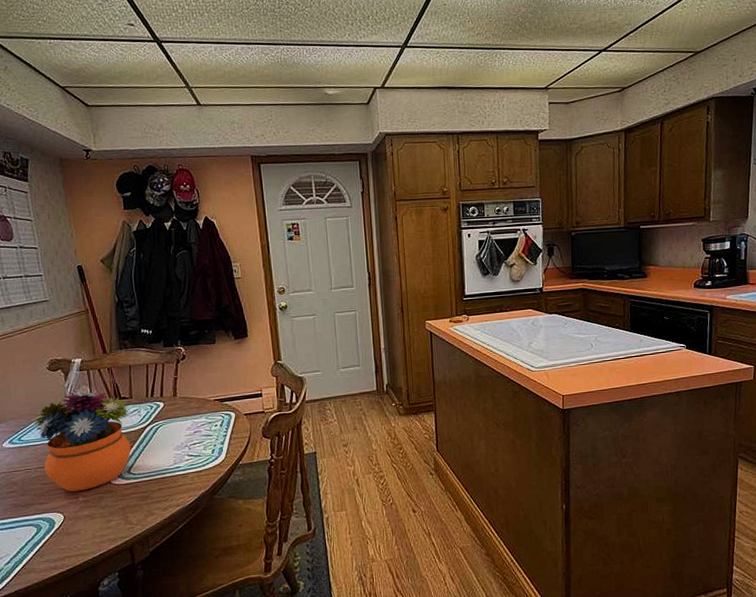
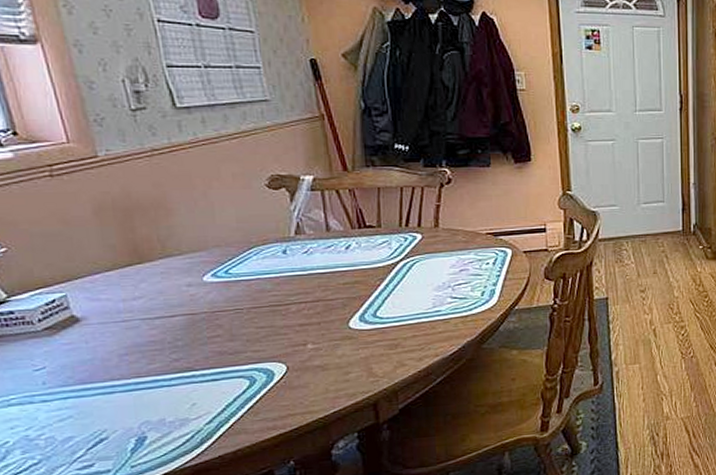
flower arrangement: present [31,391,131,492] -> none [243,215,378,337]

